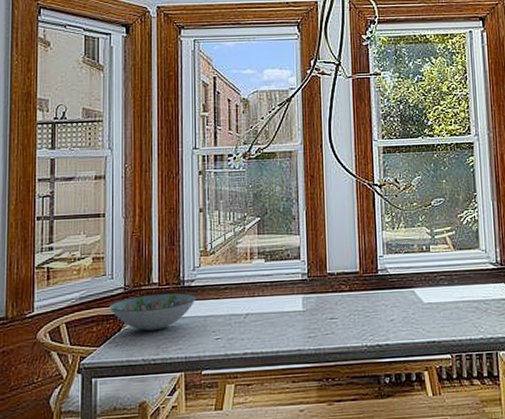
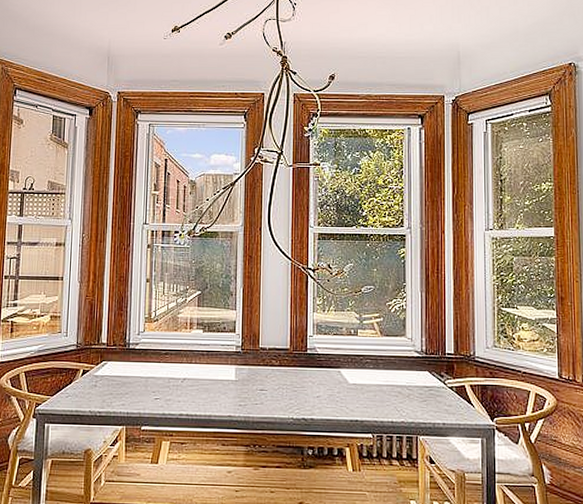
decorative bowl: present [109,292,197,332] -> none [63,352,140,386]

